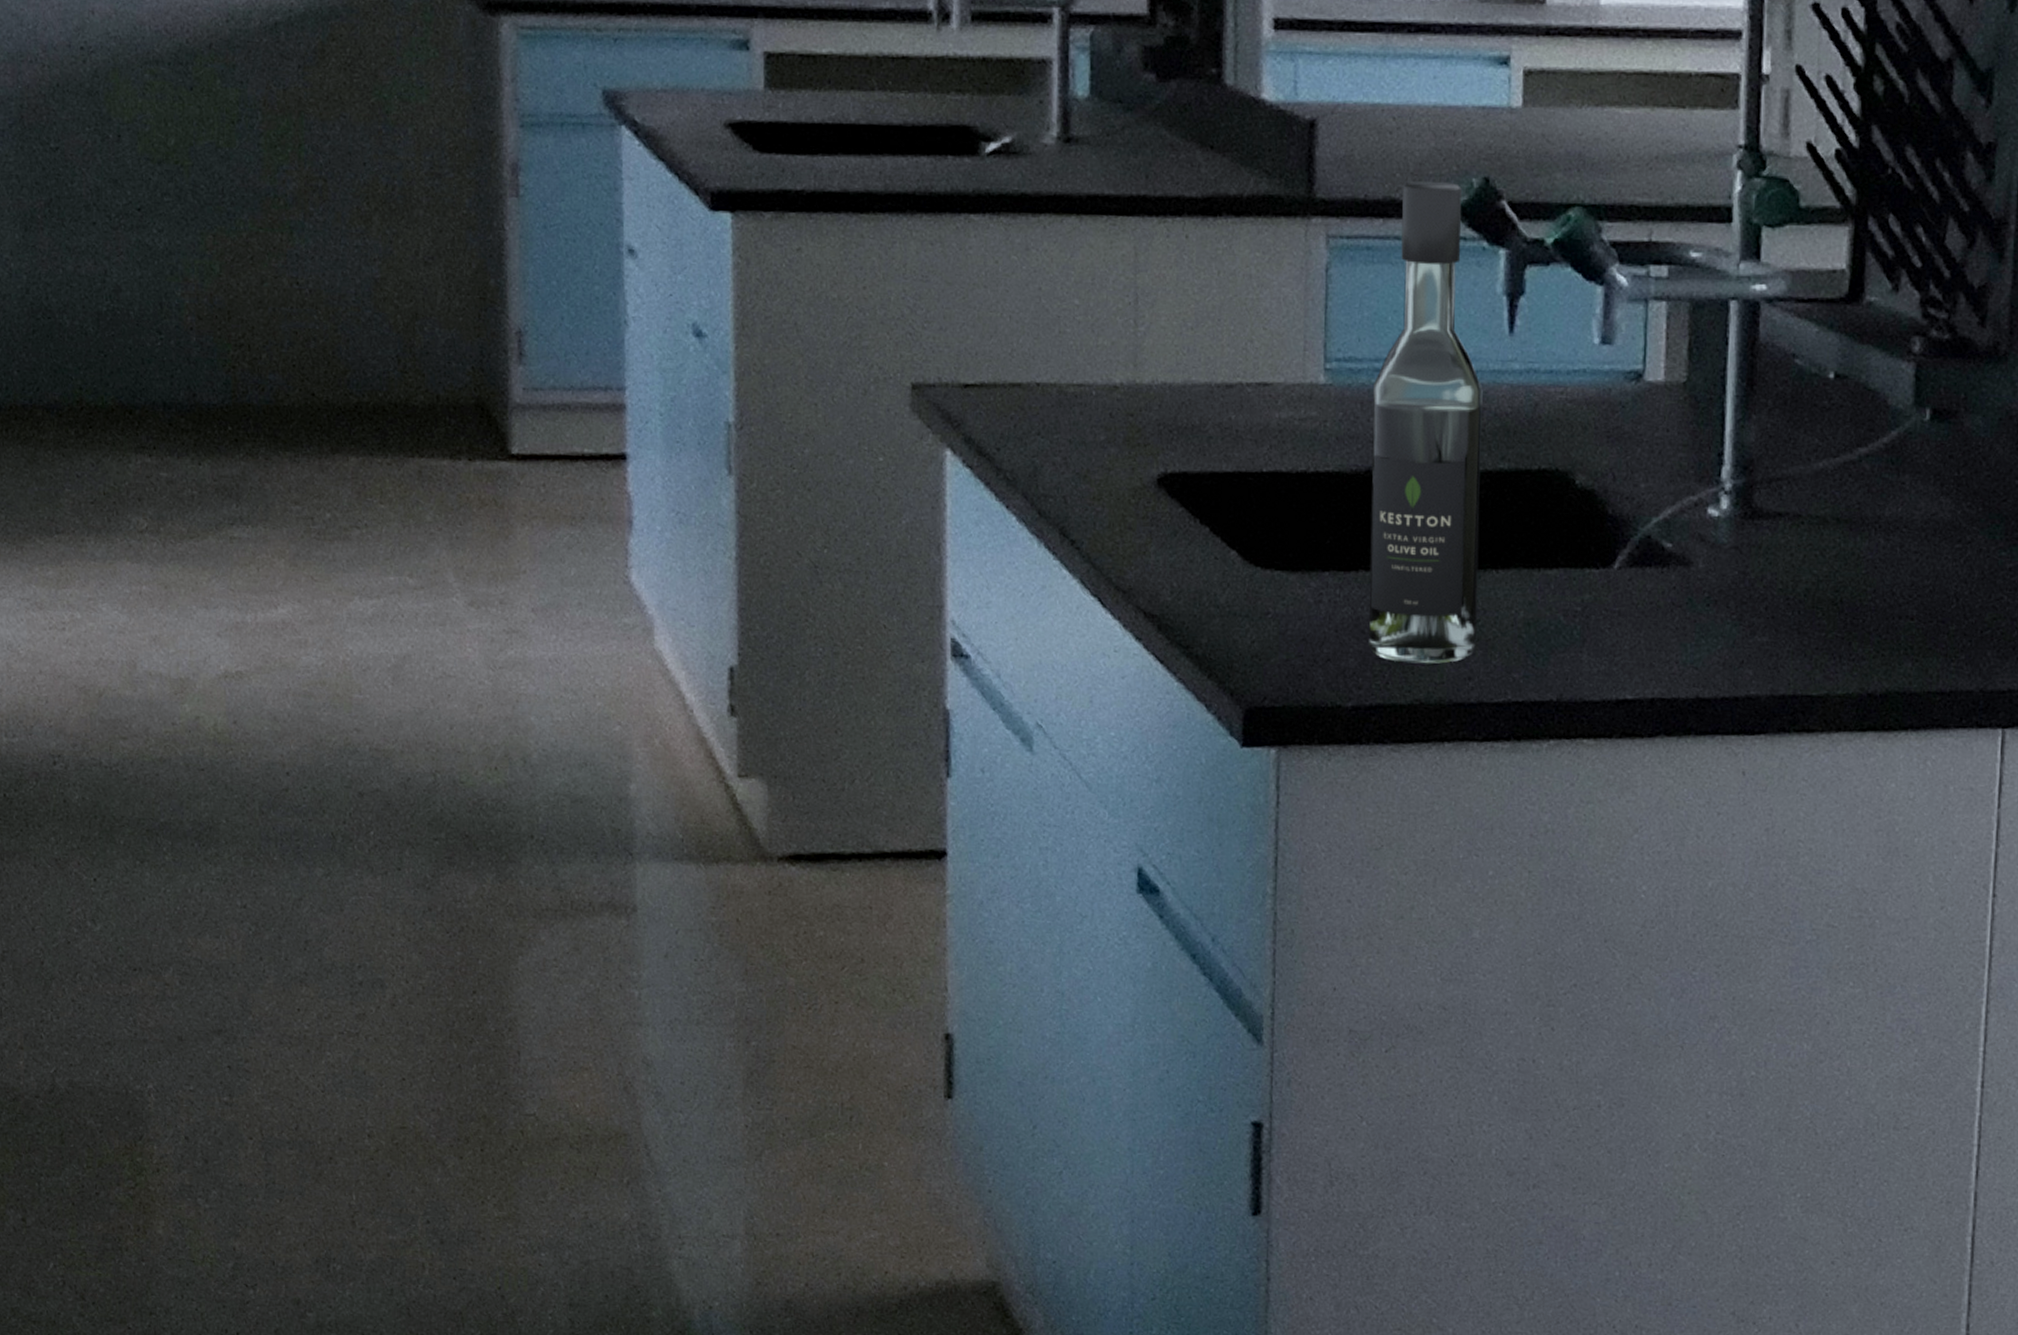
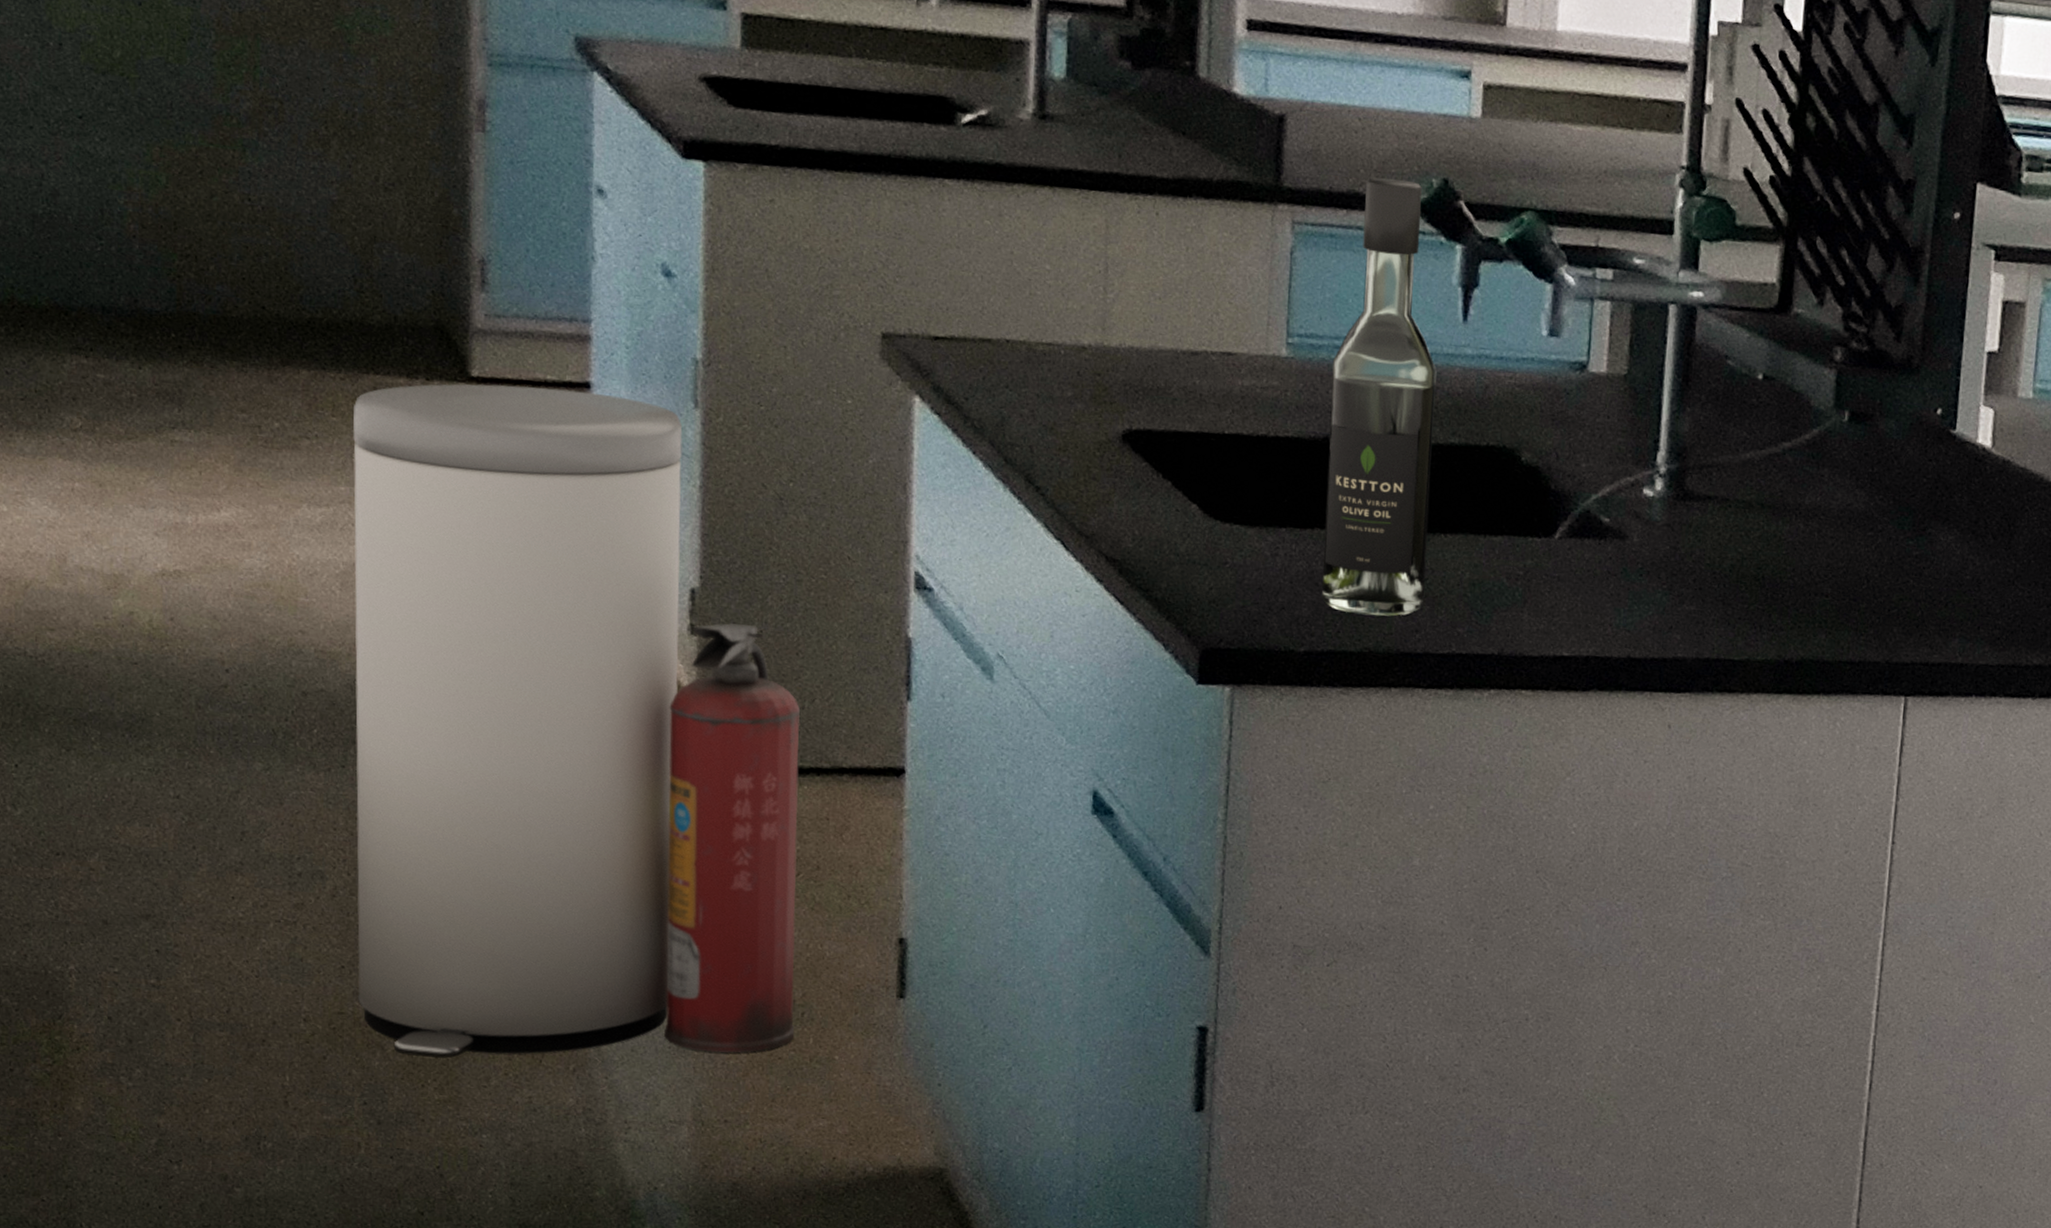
pedal bin: none [399,461,719,1173] -> present [352,384,683,1059]
fire extinguisher: none [711,702,844,1162] -> present [663,623,801,1053]

